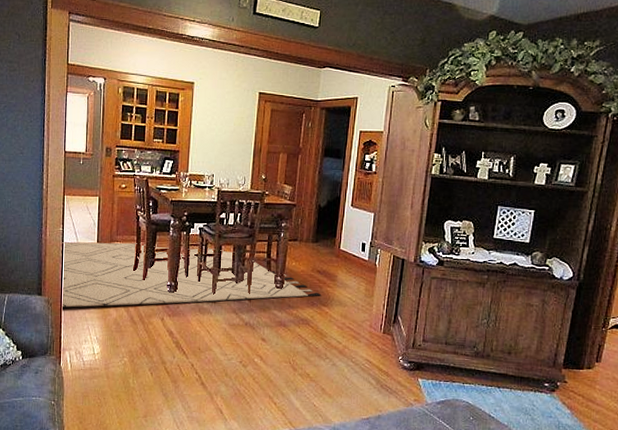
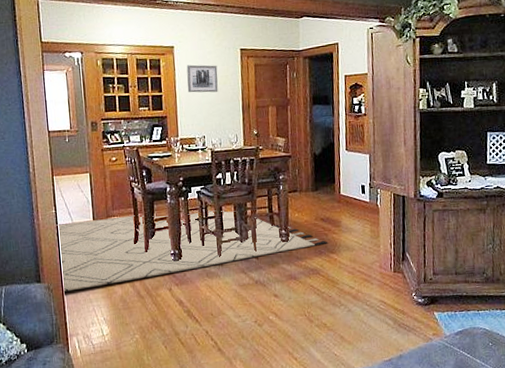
wall art: none [202,102,234,133] -> present [186,64,218,93]

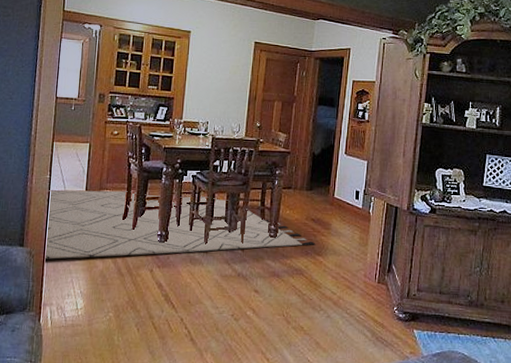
wall art: present [186,64,218,93] -> none [197,51,230,80]

